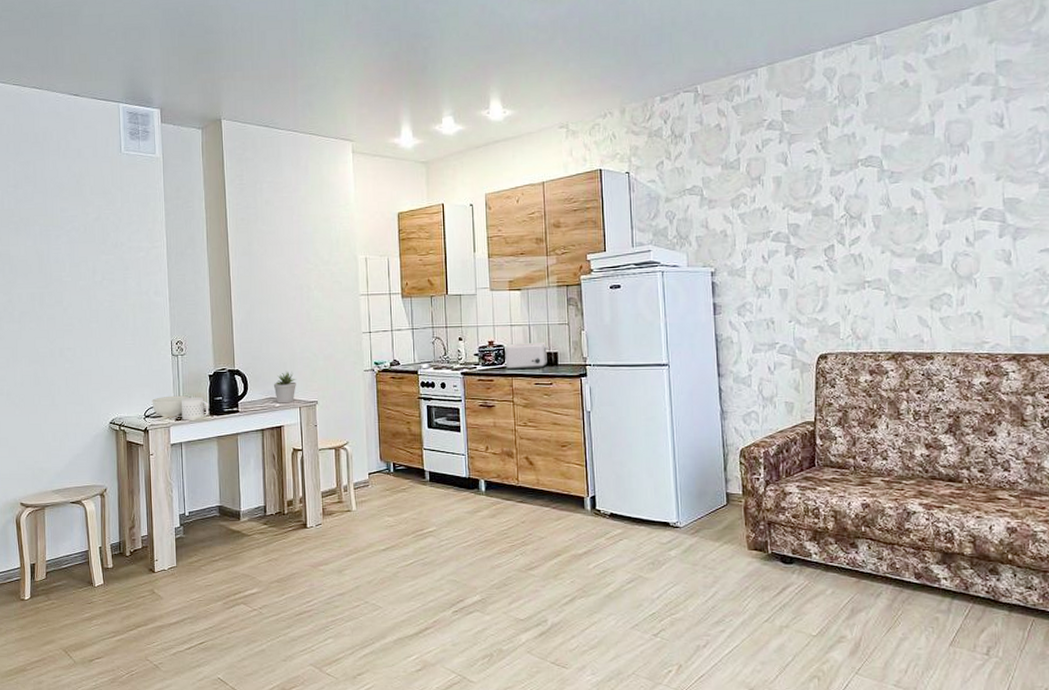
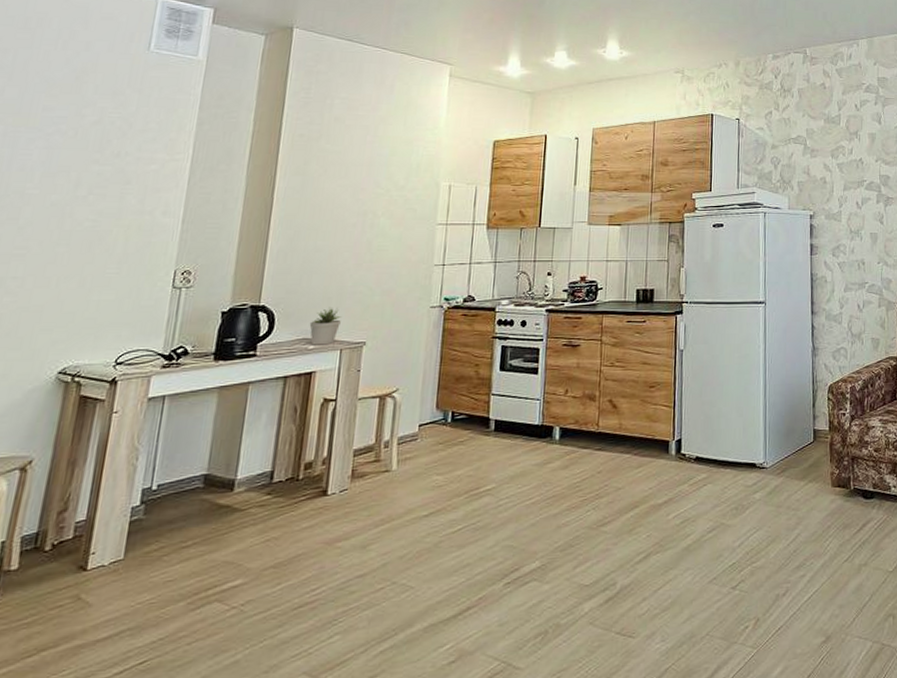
bowl: present [152,395,192,418] -> none [129,336,192,366]
mug: present [181,397,209,420] -> none [170,339,215,368]
toaster: present [505,341,548,370] -> none [596,278,644,307]

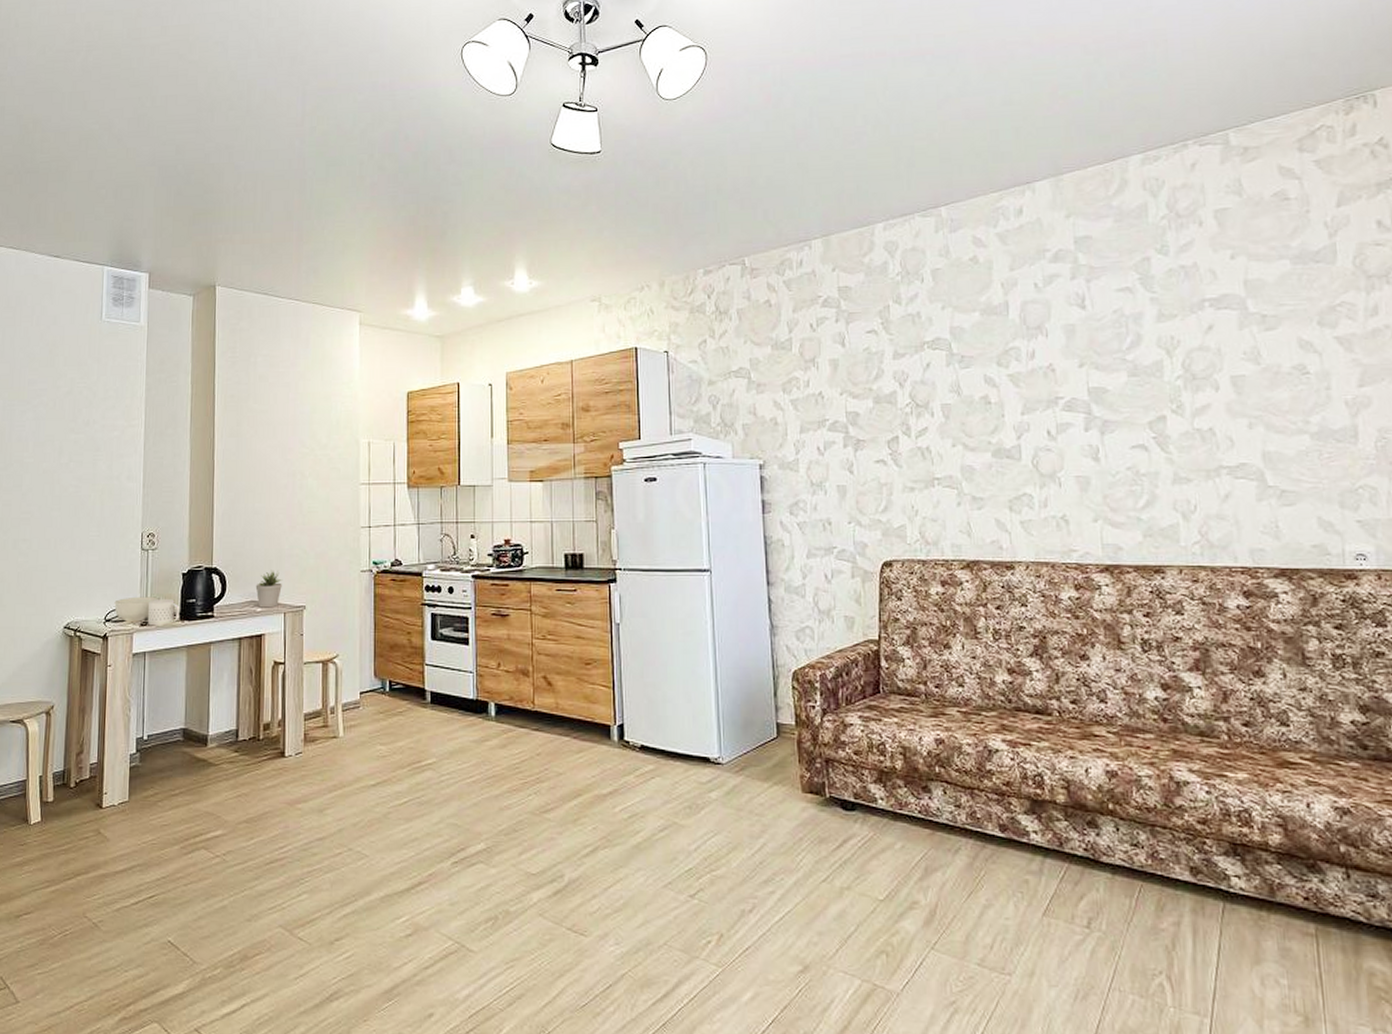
bowl: none [129,336,192,366] -> present [114,596,161,623]
mug: none [170,339,215,368] -> present [147,599,180,626]

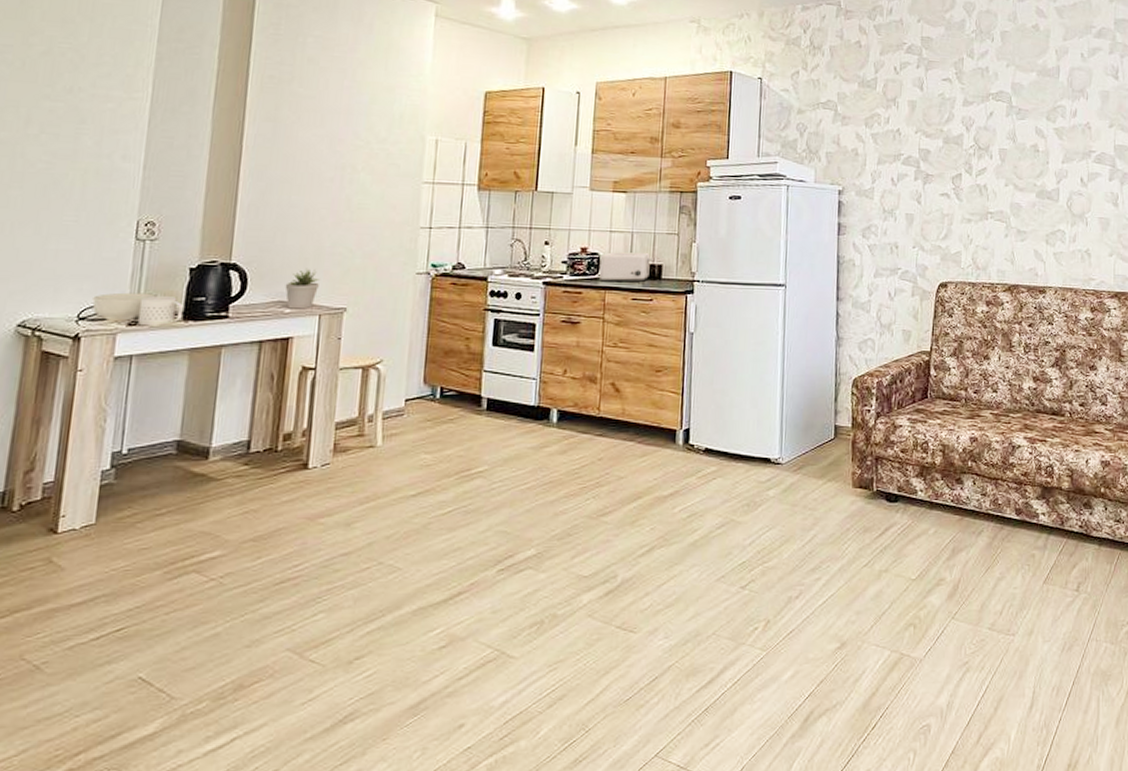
toaster: none [523,541,573,573] -> present [598,252,652,283]

